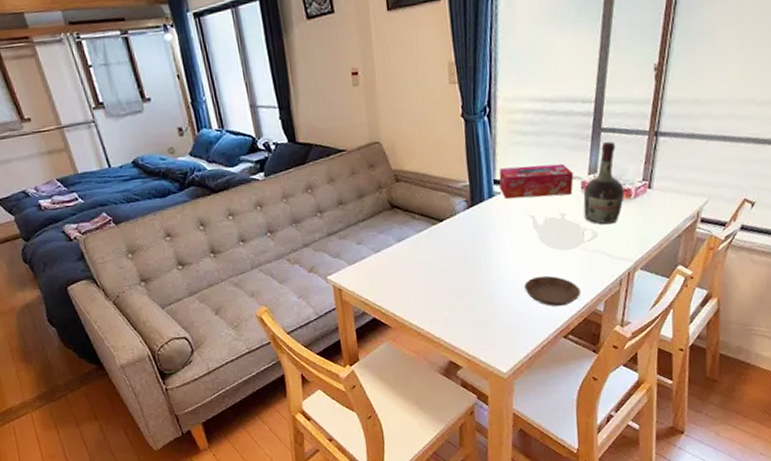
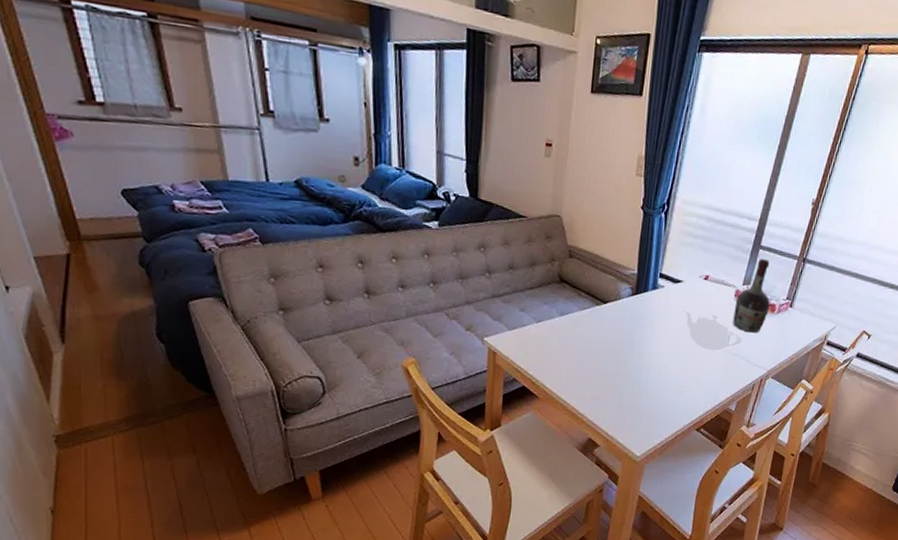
tissue box: present [499,163,574,199] -> none [664,264,730,300]
saucer: present [524,275,580,307] -> none [669,370,718,401]

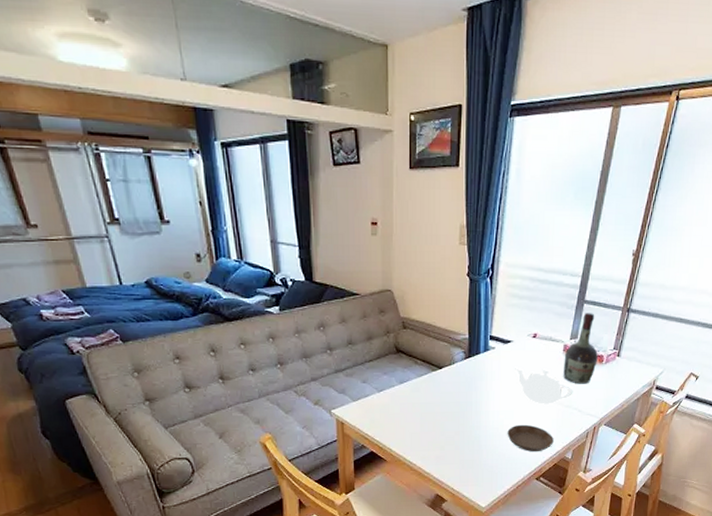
saucer: none [669,370,718,401] -> present [507,424,554,452]

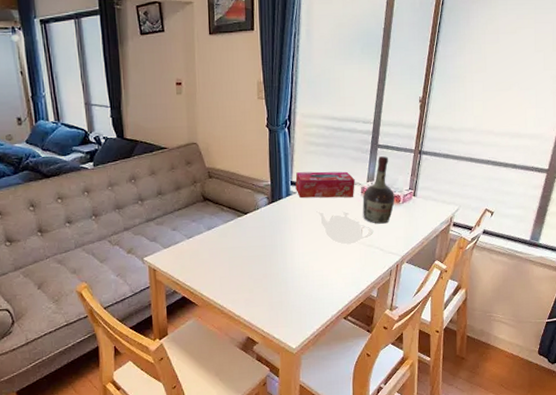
tissue box: none [494,326,558,355] -> present [295,171,355,198]
saucer: present [507,424,554,452] -> none [313,264,358,292]

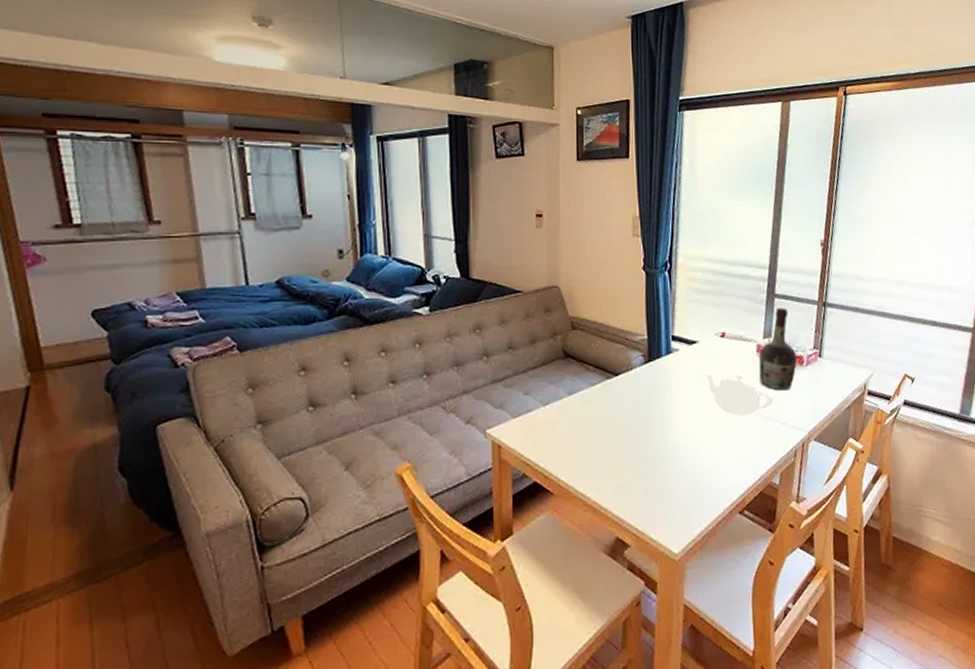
tissue box: present [295,171,355,198] -> none [677,324,749,358]

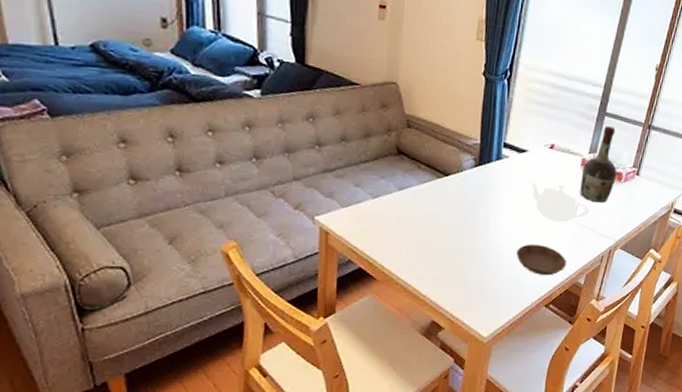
saucer: none [699,441,756,478] -> present [516,244,566,276]

